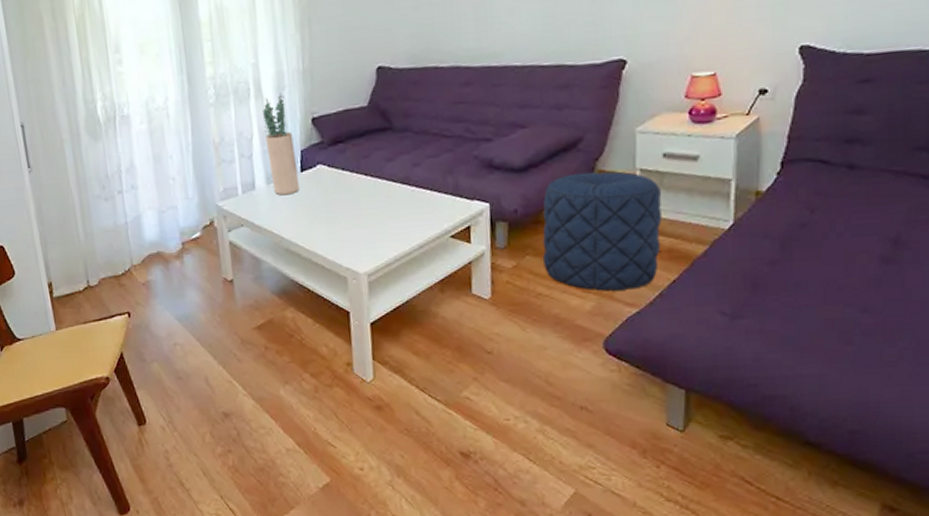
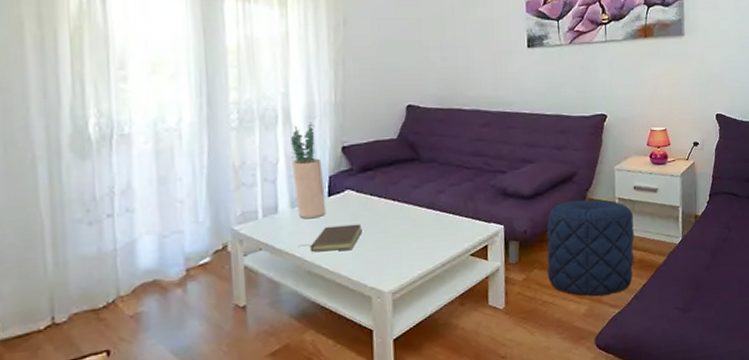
book: none [276,200,335,230] -> present [299,224,362,253]

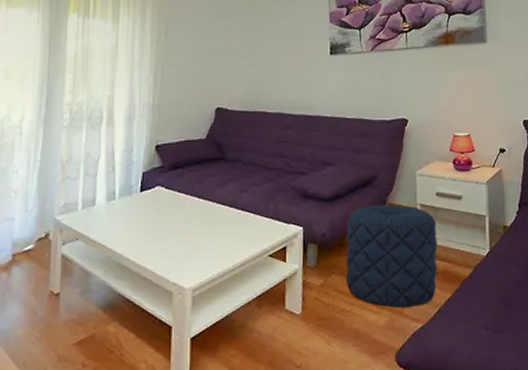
vase: present [291,122,326,219] -> none [111,122,138,213]
book: present [299,224,362,253] -> none [111,219,168,245]

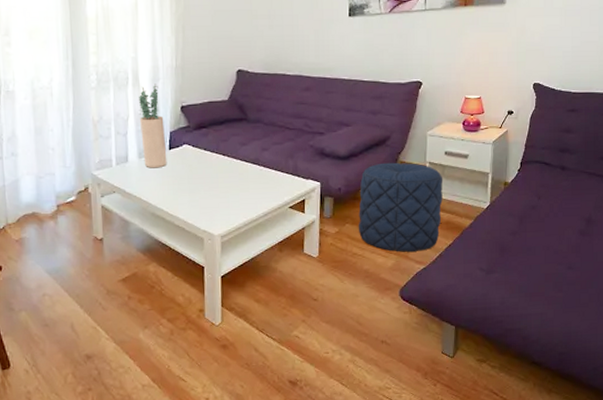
vase: none [111,122,138,213] -> present [139,83,167,169]

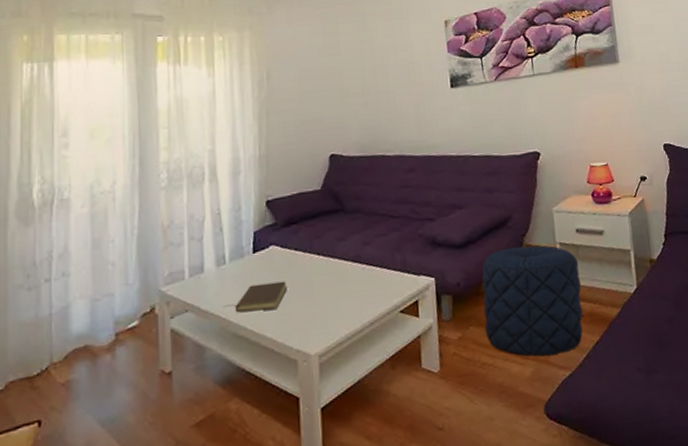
vase: present [139,83,167,169] -> none [217,177,251,278]
book: none [145,174,197,198] -> present [225,281,287,313]

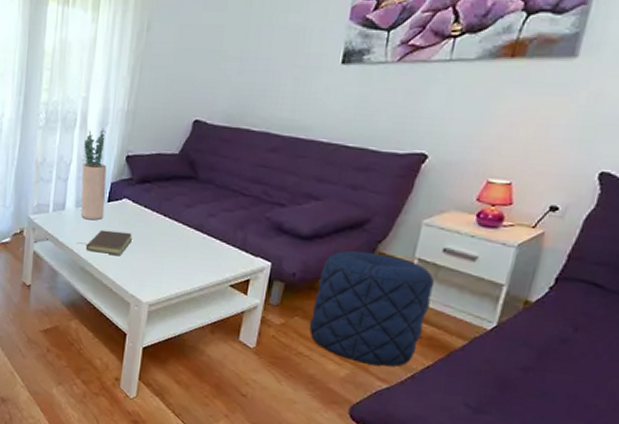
vase: none [217,177,251,278] -> present [80,128,107,221]

